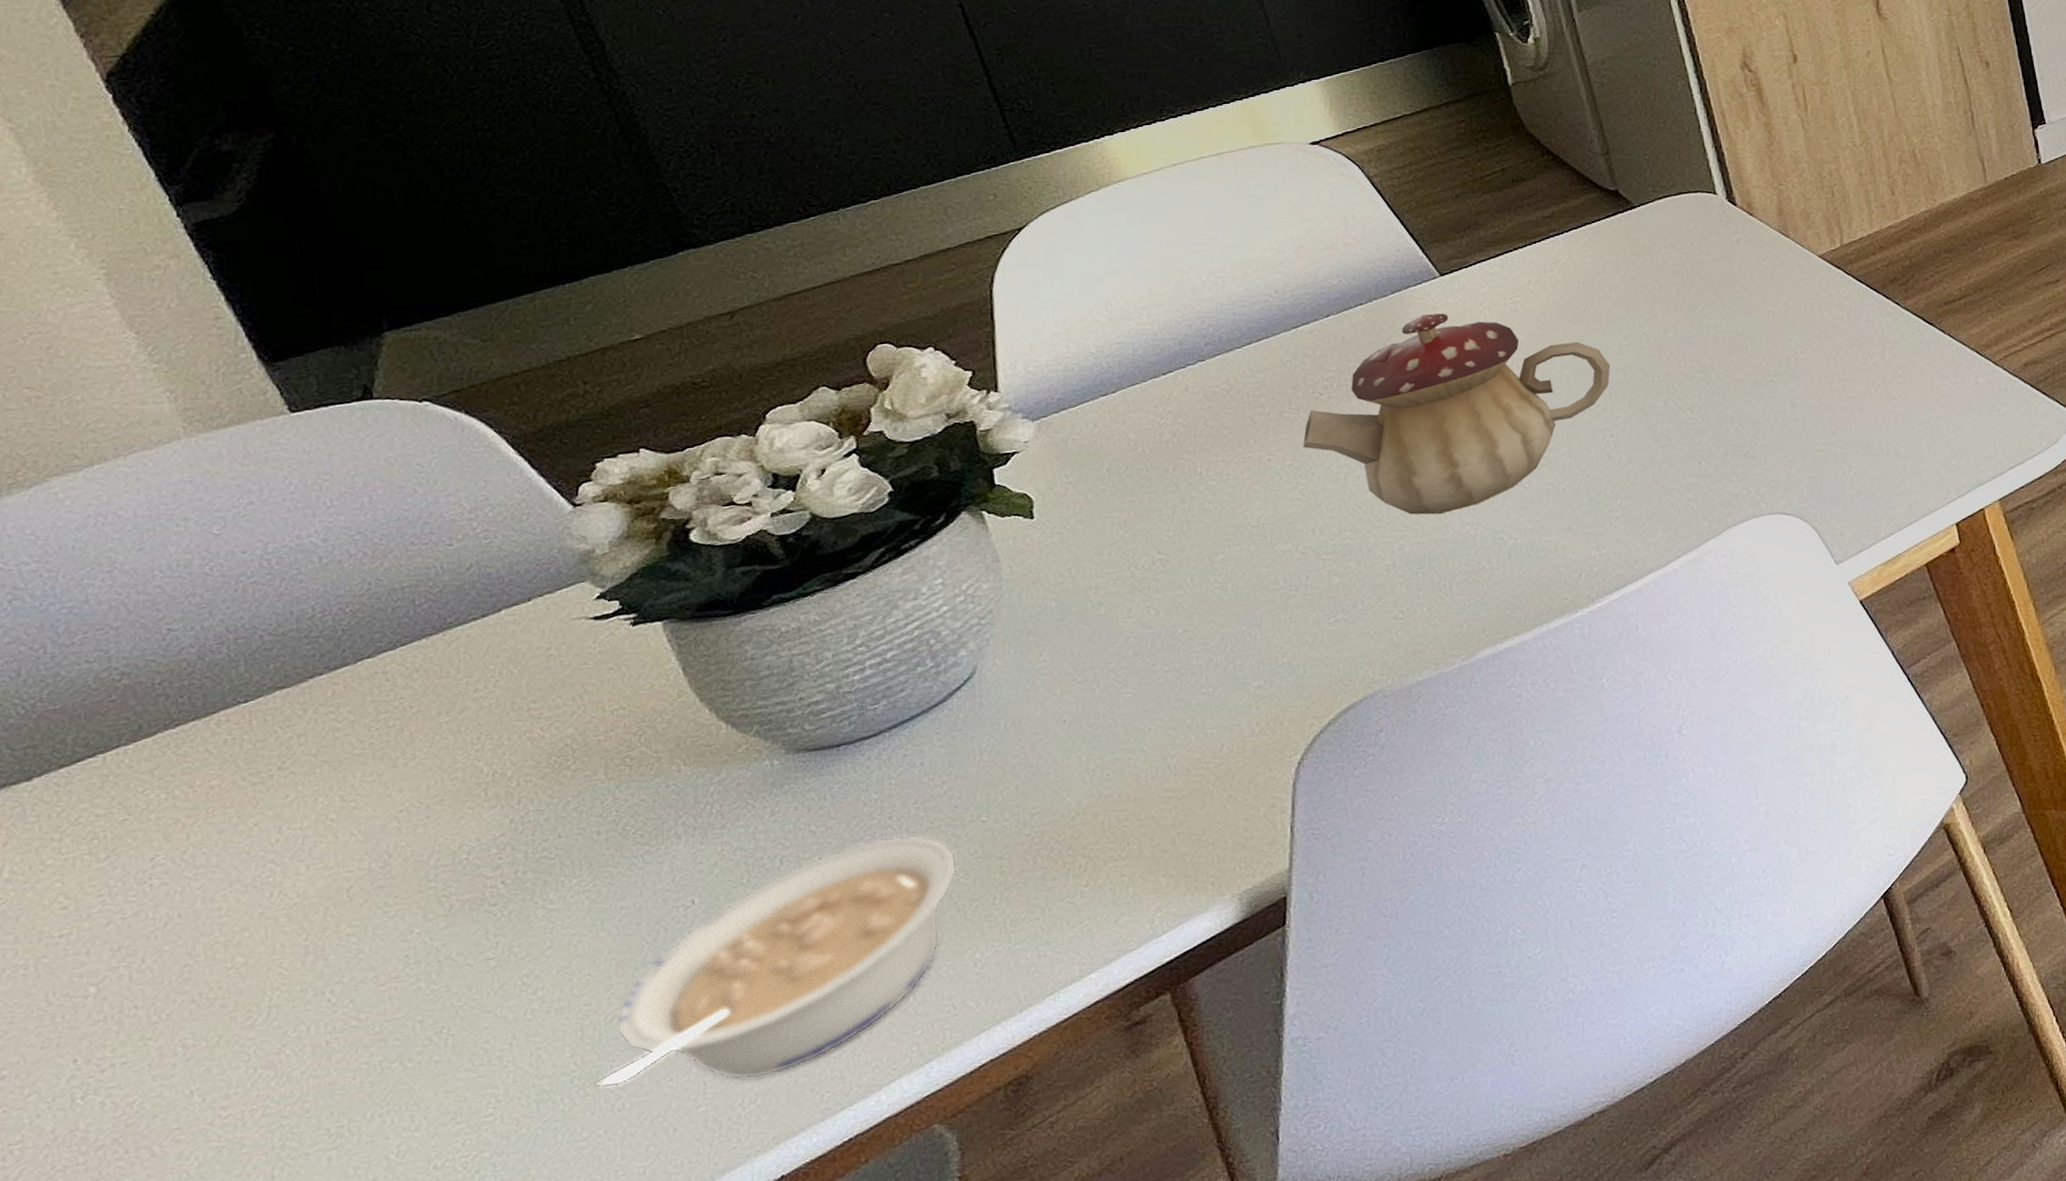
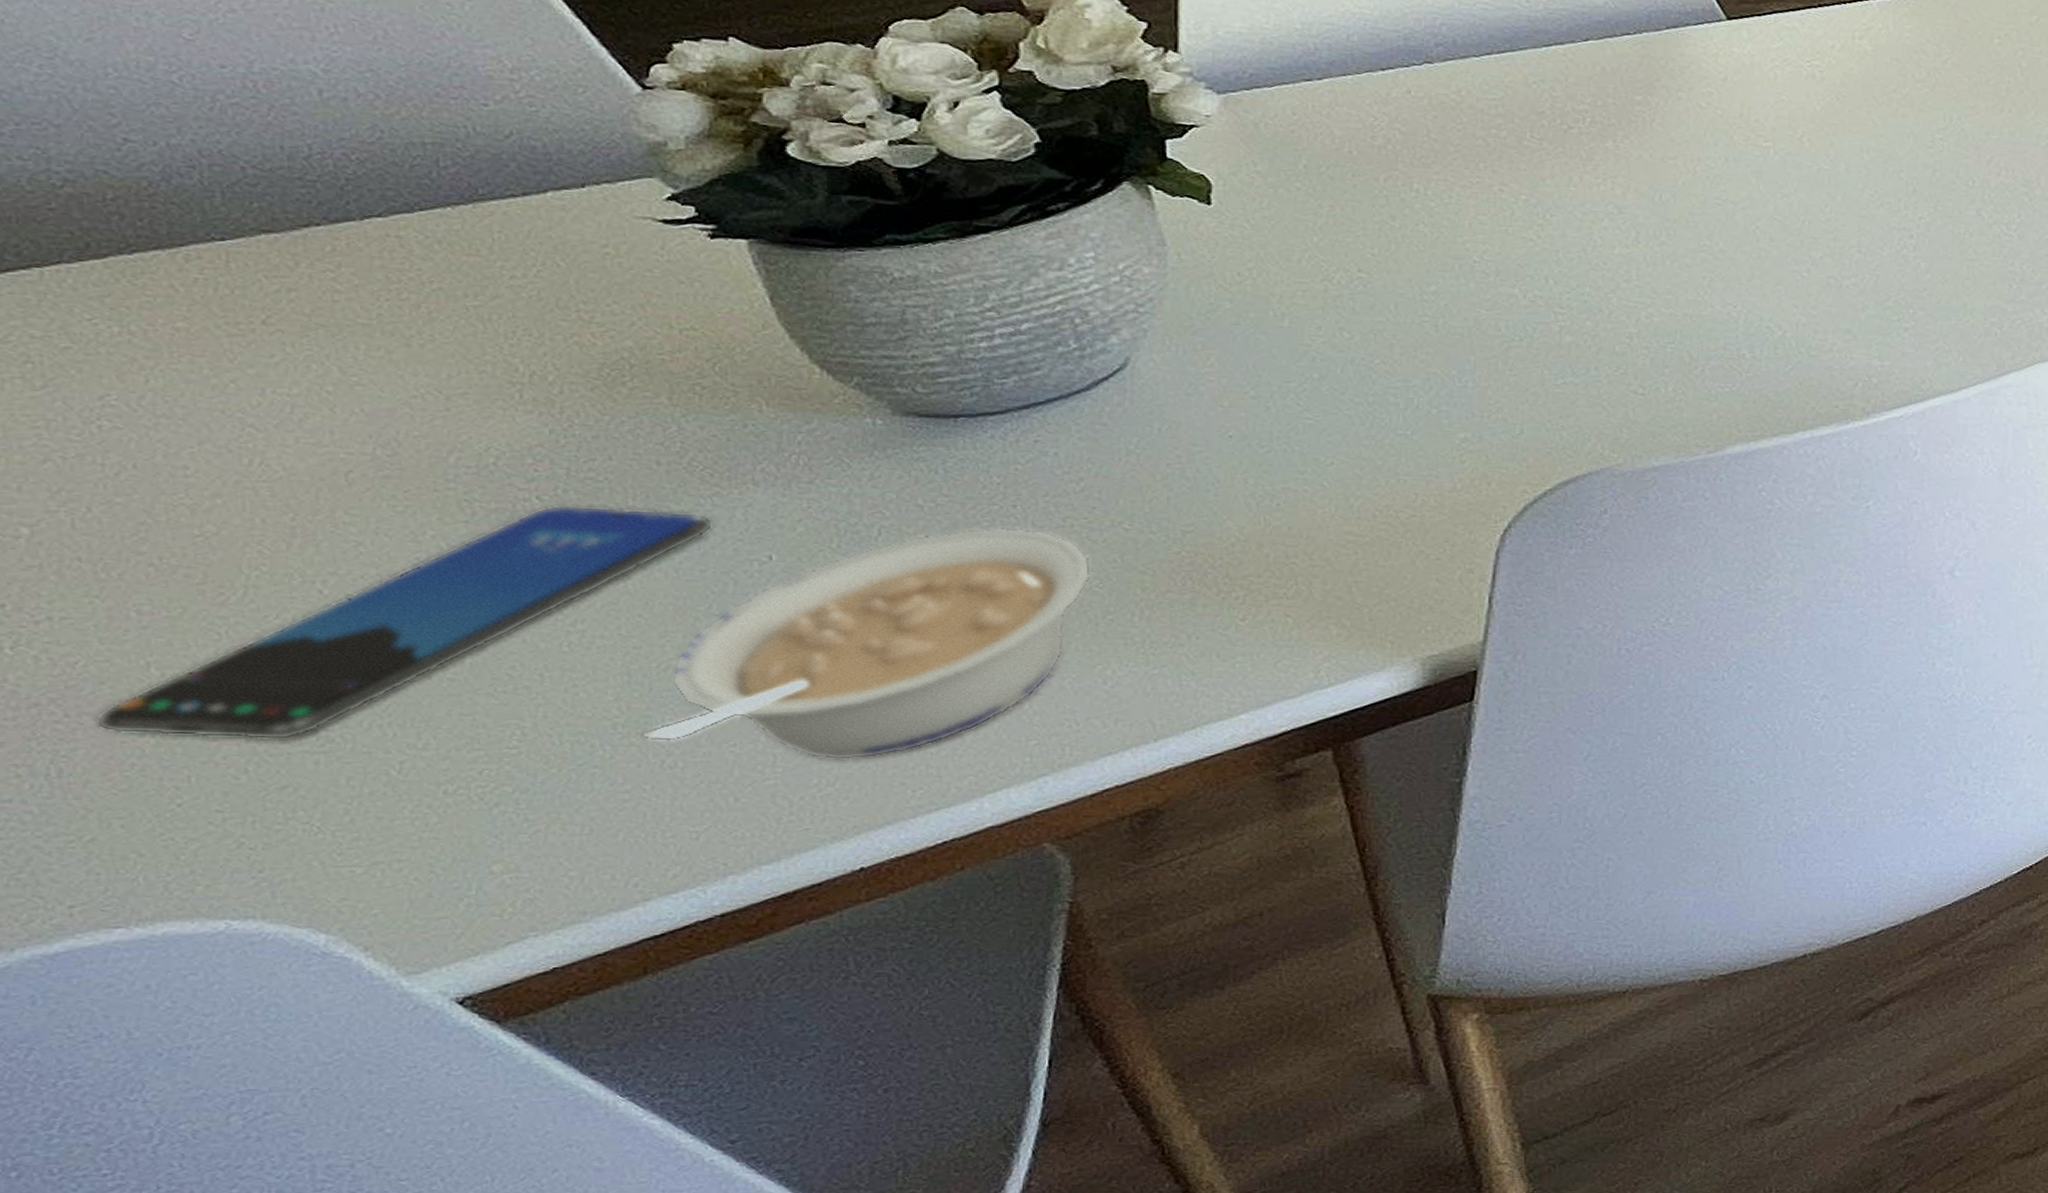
smartphone: none [149,872,646,1161] -> present [95,505,714,741]
teapot: present [1303,313,1611,515] -> none [1543,59,1919,288]

